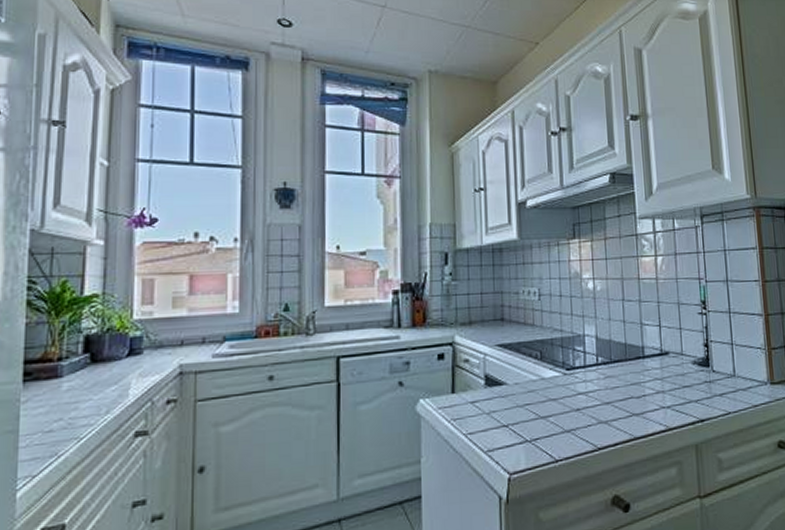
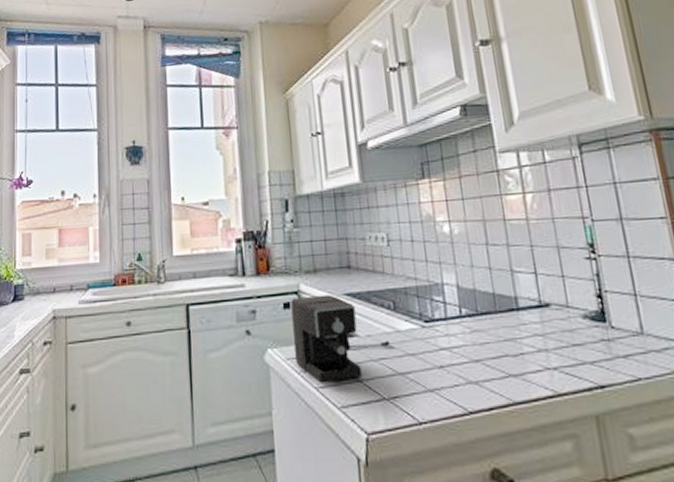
coffee maker: none [445,345,535,430] -> present [291,294,390,383]

